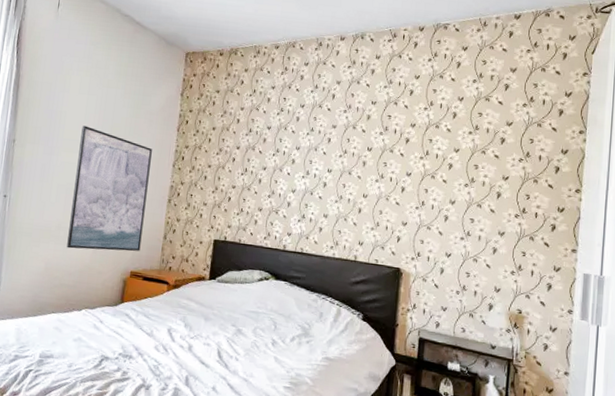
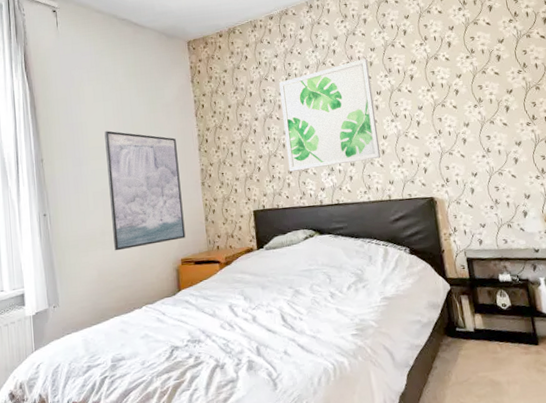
wall art: none [259,110,366,216] -> present [279,58,381,172]

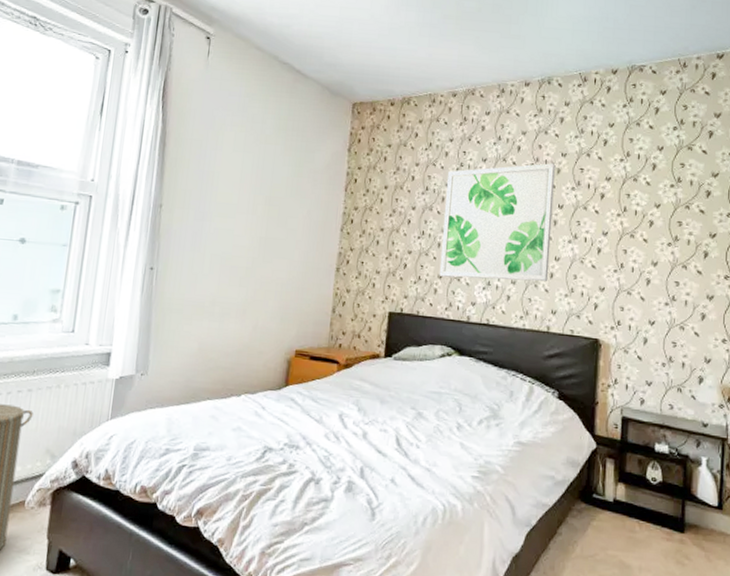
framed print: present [104,131,186,251] -> none [222,187,317,328]

